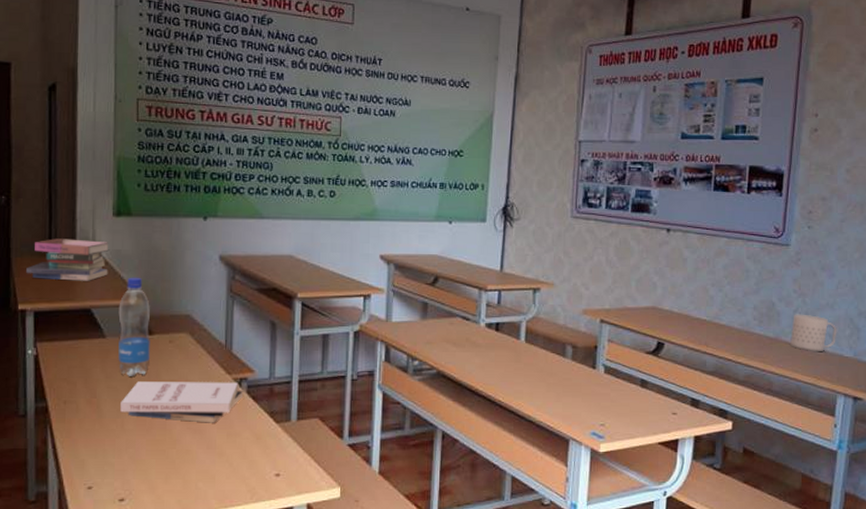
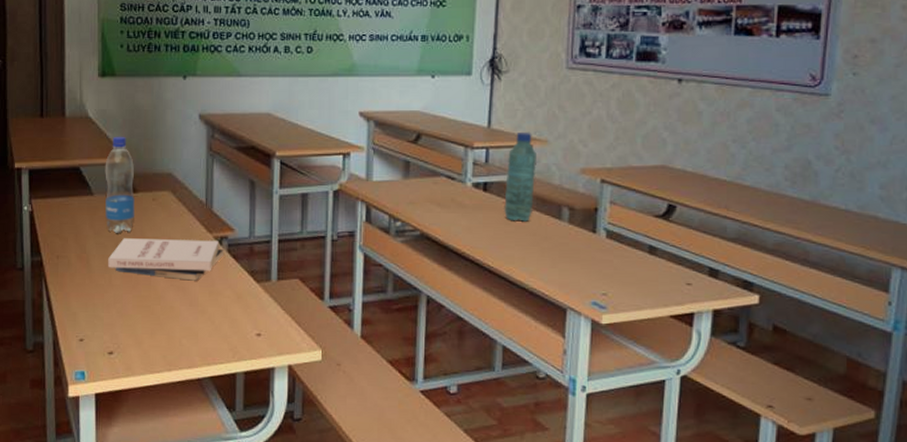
books: present [26,238,109,281] -> none [21,100,95,140]
water bottle: none [514,275,544,359] -> present [504,131,536,222]
mug: present [789,314,837,352] -> none [830,174,892,218]

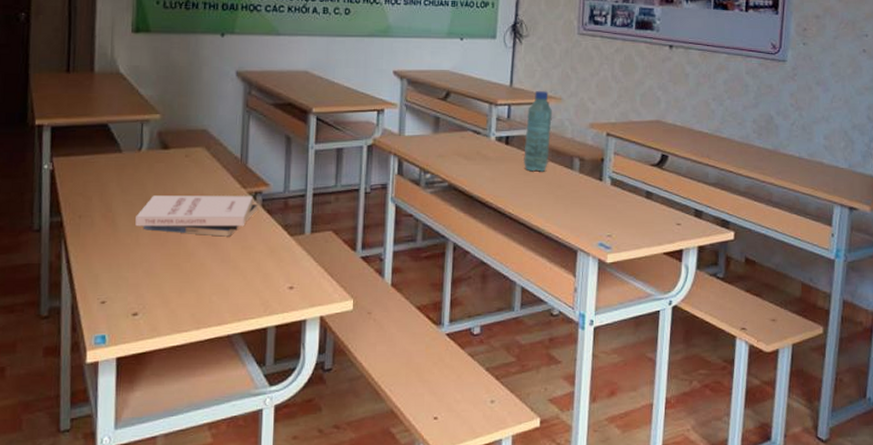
bottle: present [105,136,135,234] -> none [134,92,167,192]

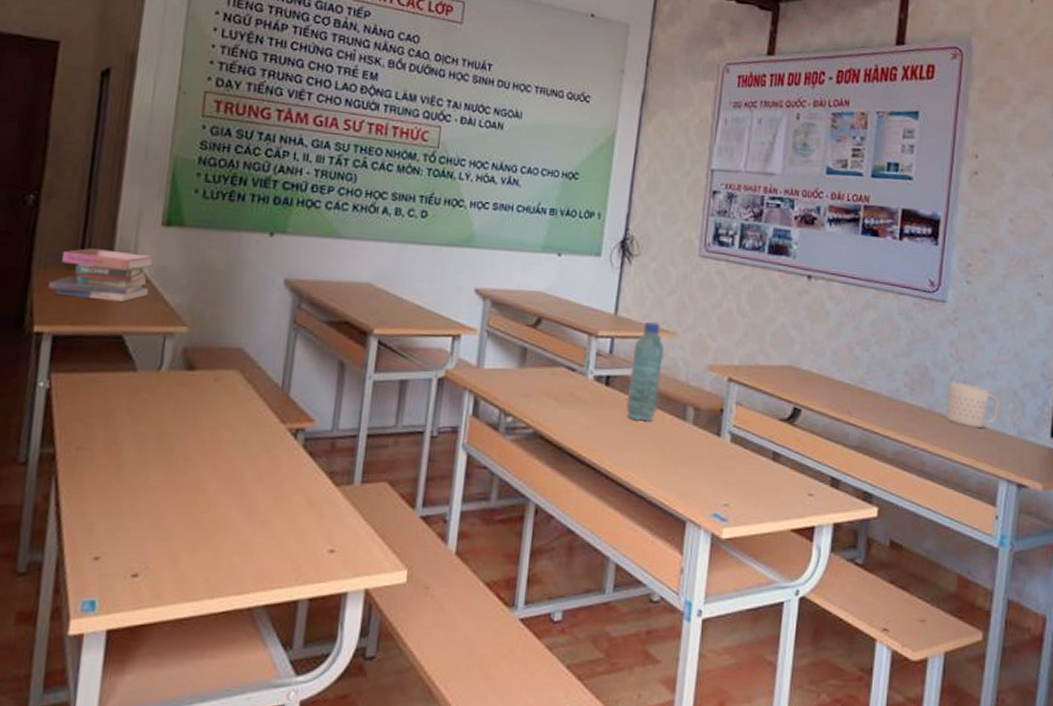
books: none [44,55,127,96] -> present [48,248,153,302]
books: present [135,195,259,237] -> none [145,427,299,483]
mug: none [787,127,833,164] -> present [944,382,999,429]

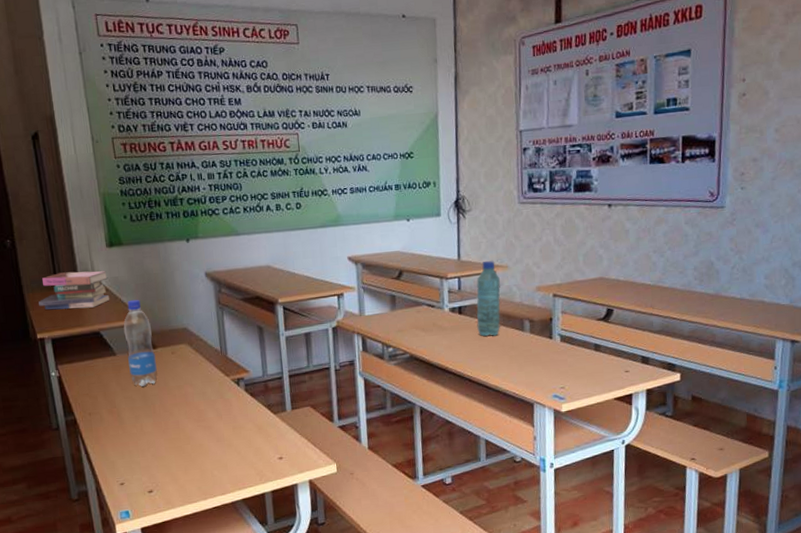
bottle: none [148,299,196,422] -> present [123,299,158,388]
mug: present [944,382,999,429] -> none [729,269,773,304]

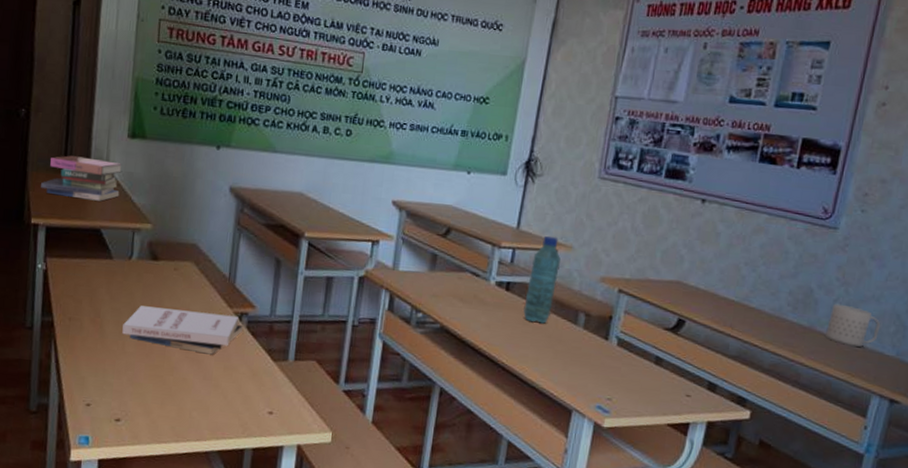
bottle: present [123,299,158,388] -> none [123,200,158,301]
books: none [137,382,243,421] -> present [122,305,244,355]
mug: none [729,269,773,304] -> present [824,303,881,348]

